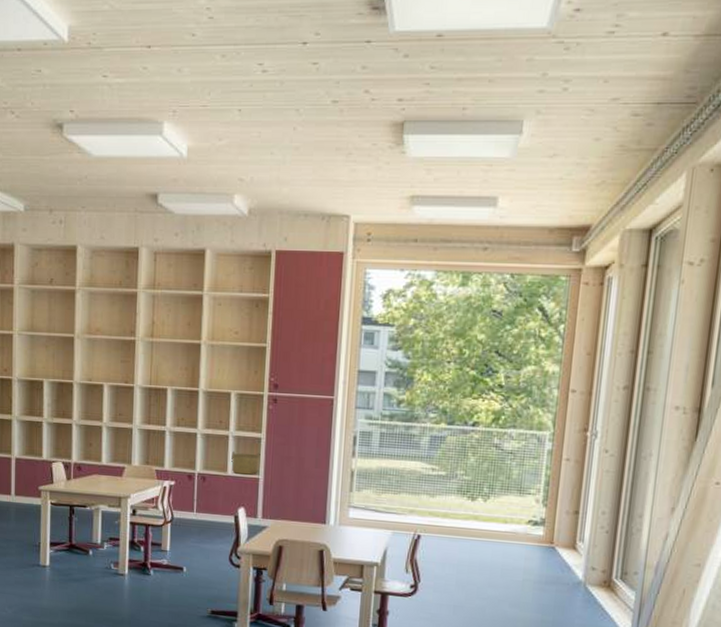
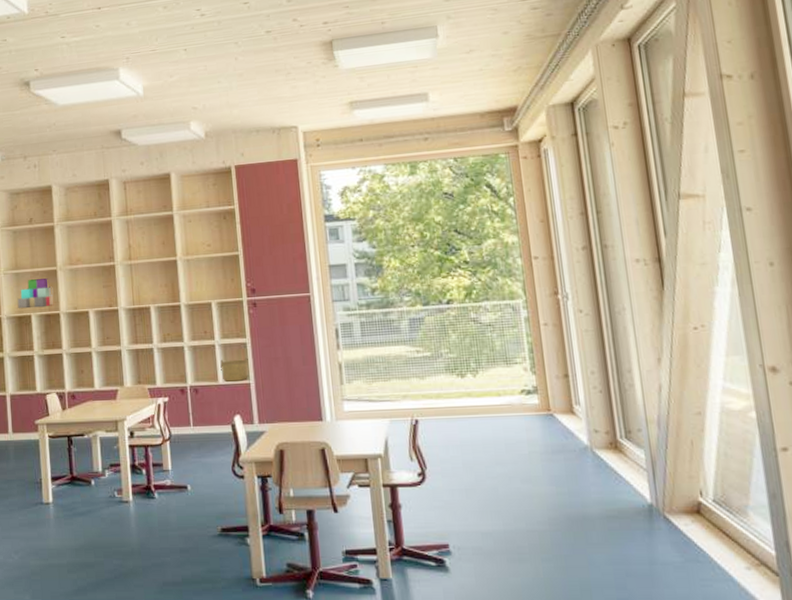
toy blocks: none [30,344,69,375] -> present [17,278,54,309]

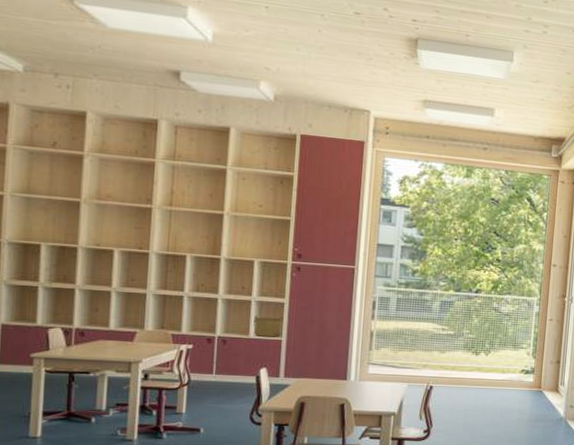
toy blocks: present [17,278,54,309] -> none [24,207,73,239]

